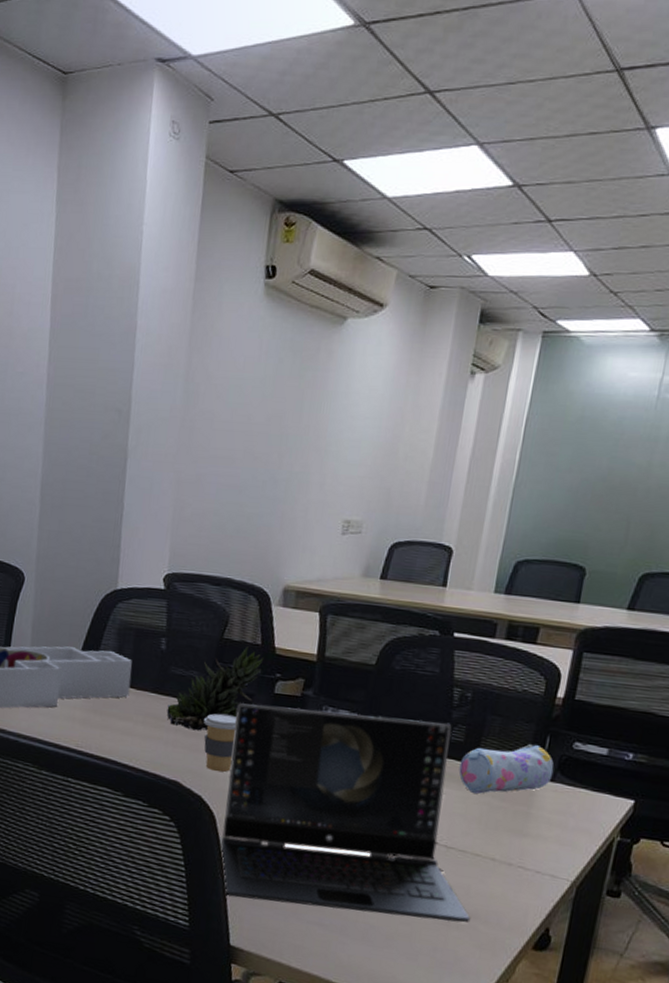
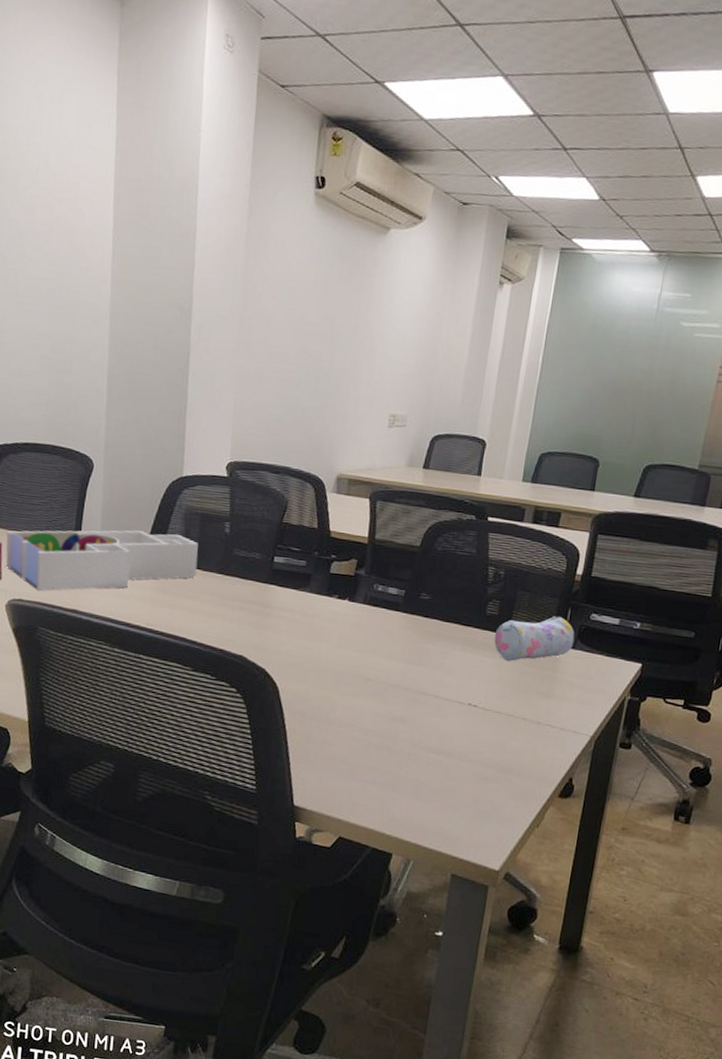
succulent plant: present [166,646,264,731] -> none [231,530,320,609]
coffee cup: present [204,713,237,772] -> none [266,592,296,647]
laptop: present [221,703,471,923] -> none [284,582,506,776]

